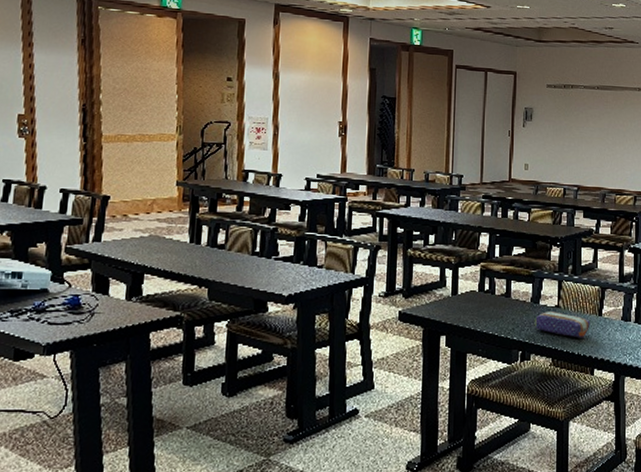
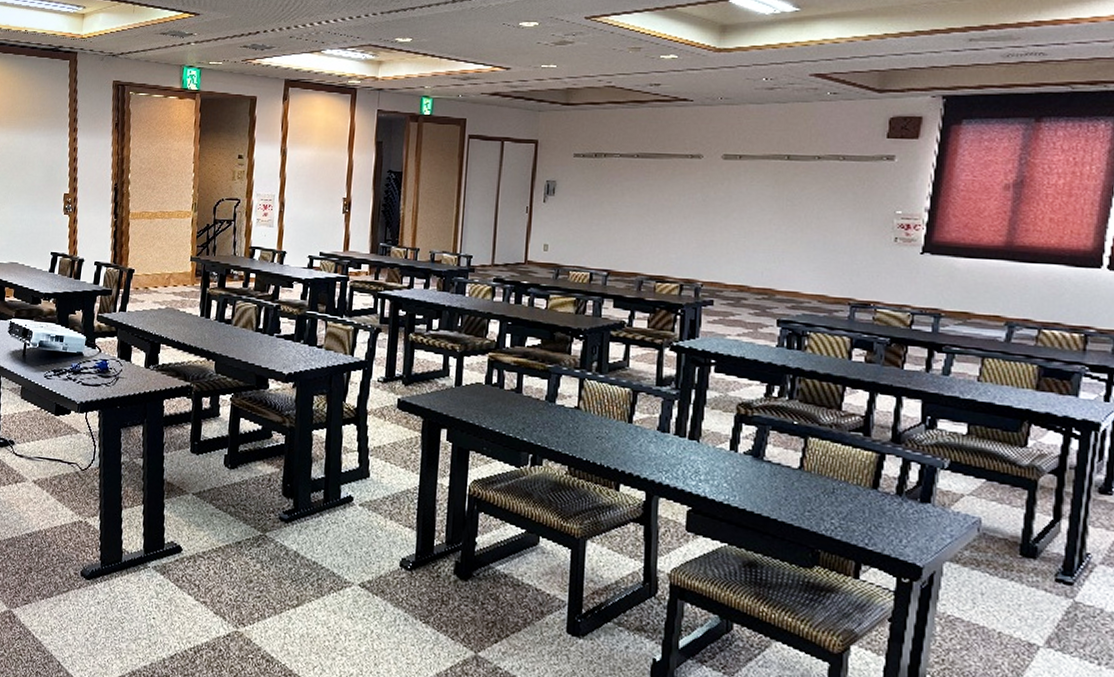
pencil case: present [534,311,591,338] -> none [548,412,618,447]

